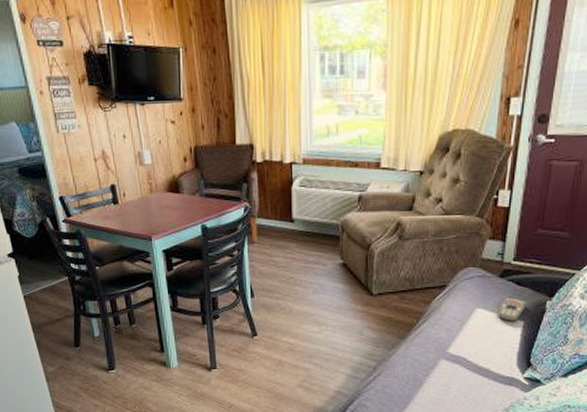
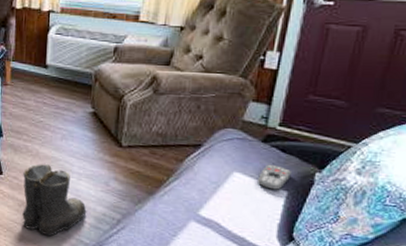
boots: none [278,319,344,392] -> present [22,163,87,237]

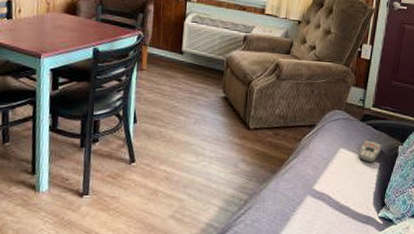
boots: present [22,163,87,237] -> none [153,148,217,224]

